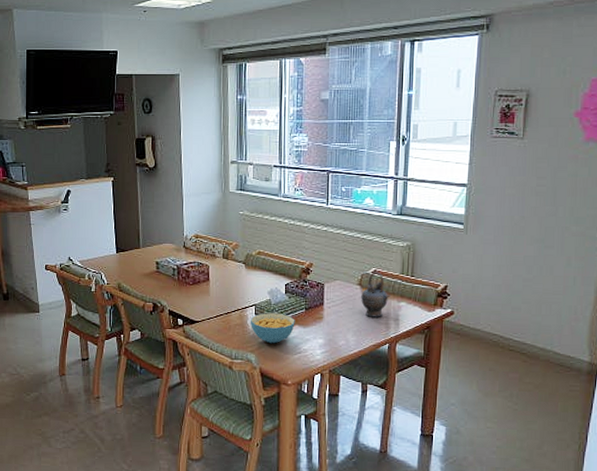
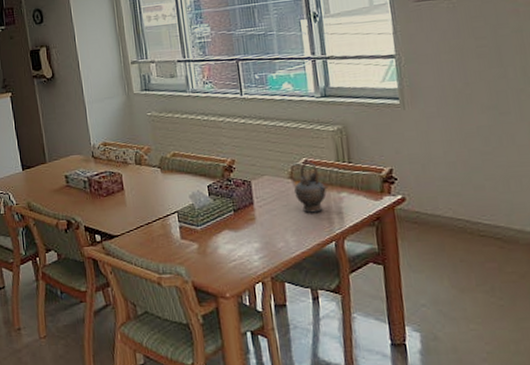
cereal bowl: present [250,313,295,344] -> none [174,218,225,253]

